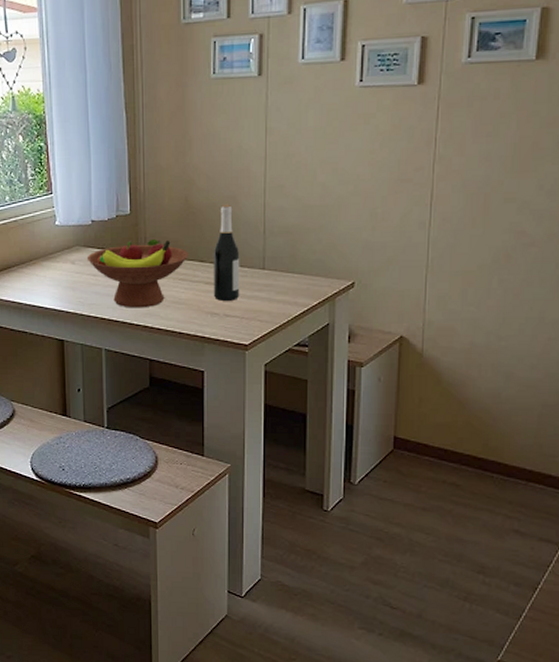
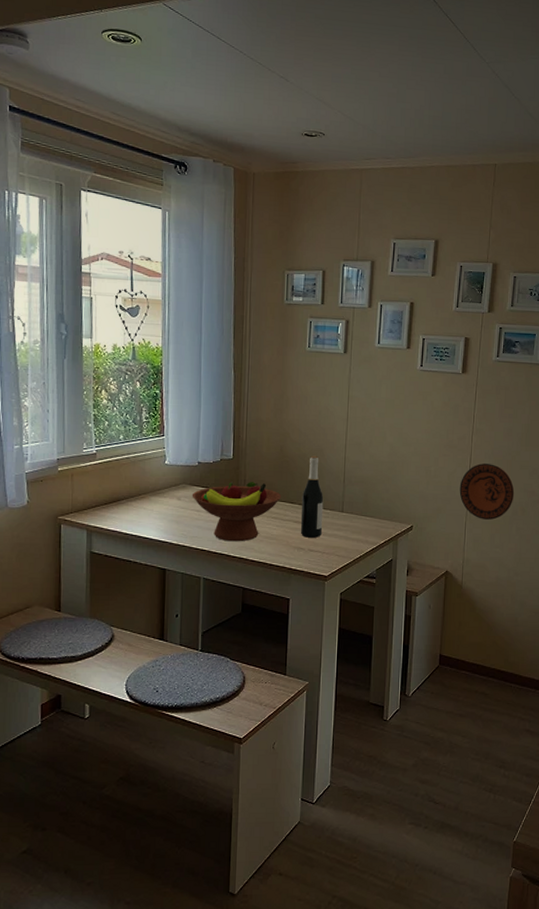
decorative plate: none [417,198,496,271] -> present [459,462,515,520]

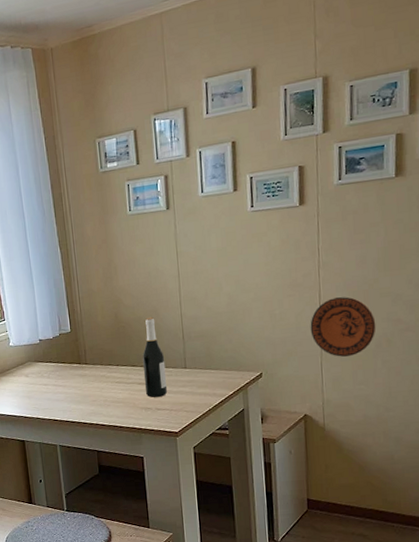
fruit bowl: present [191,481,281,542] -> none [38,351,122,410]

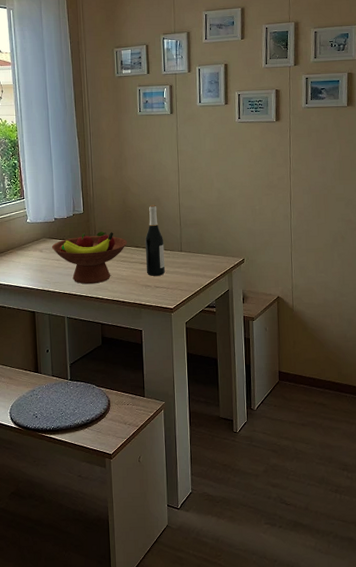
fruit bowl: none [38,351,122,410] -> present [51,231,127,285]
decorative plate: present [310,296,376,357] -> none [283,198,333,249]

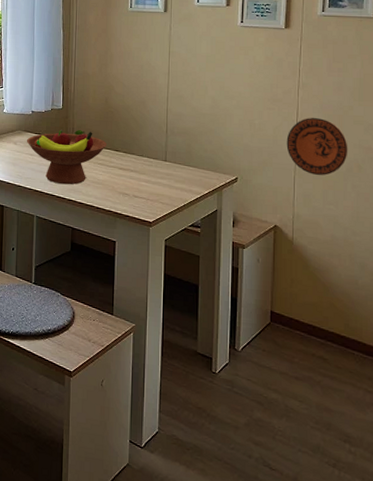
wine bottle: present [144,204,166,276] -> none [125,107,147,185]
decorative plate: none [283,198,333,249] -> present [286,117,348,175]

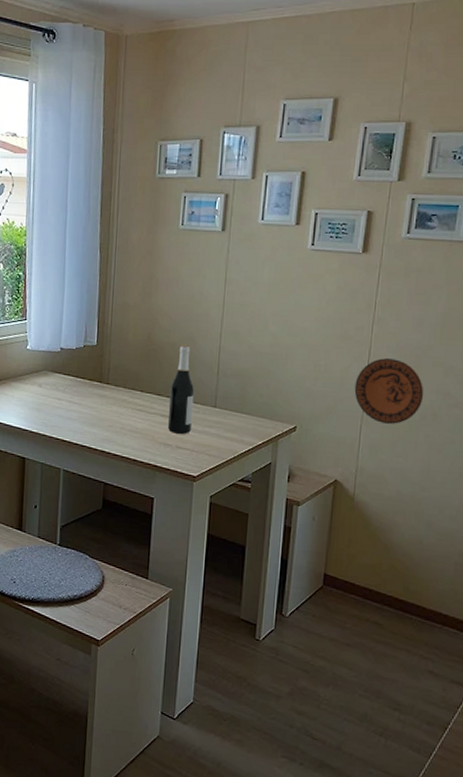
fruit bowl: present [26,129,106,185] -> none [53,369,147,434]
wine bottle: none [125,107,147,185] -> present [167,344,195,434]

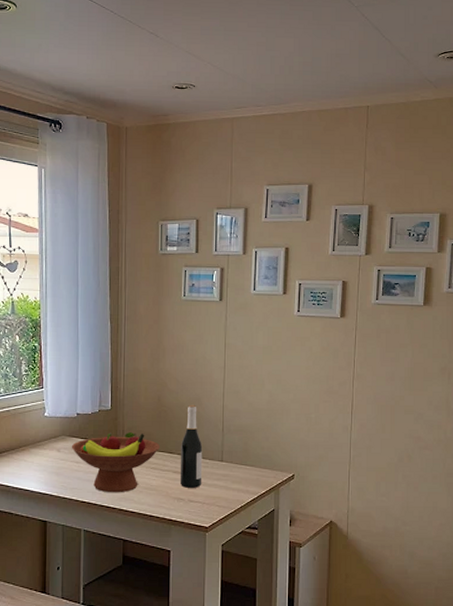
fruit bowl: none [53,369,147,434] -> present [71,432,160,493]
decorative plate: present [354,357,424,424] -> none [342,408,400,467]

